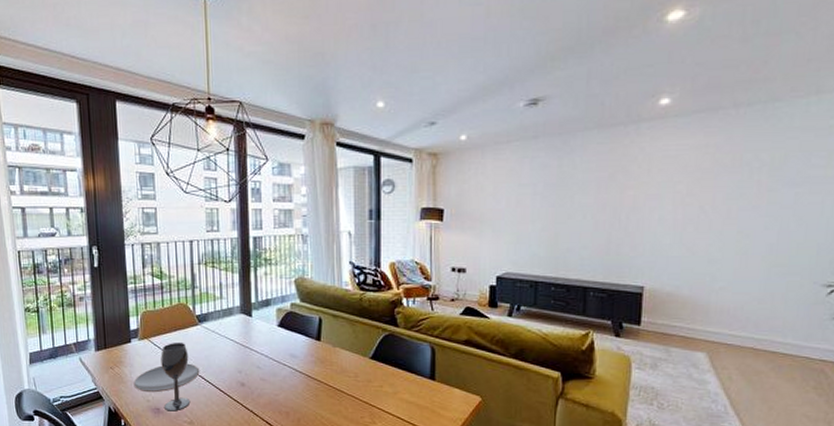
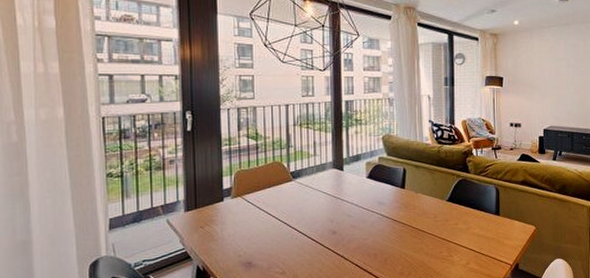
plate: present [133,363,200,393] -> none [224,217,293,248]
wine glass: present [160,343,191,412] -> none [254,198,283,264]

